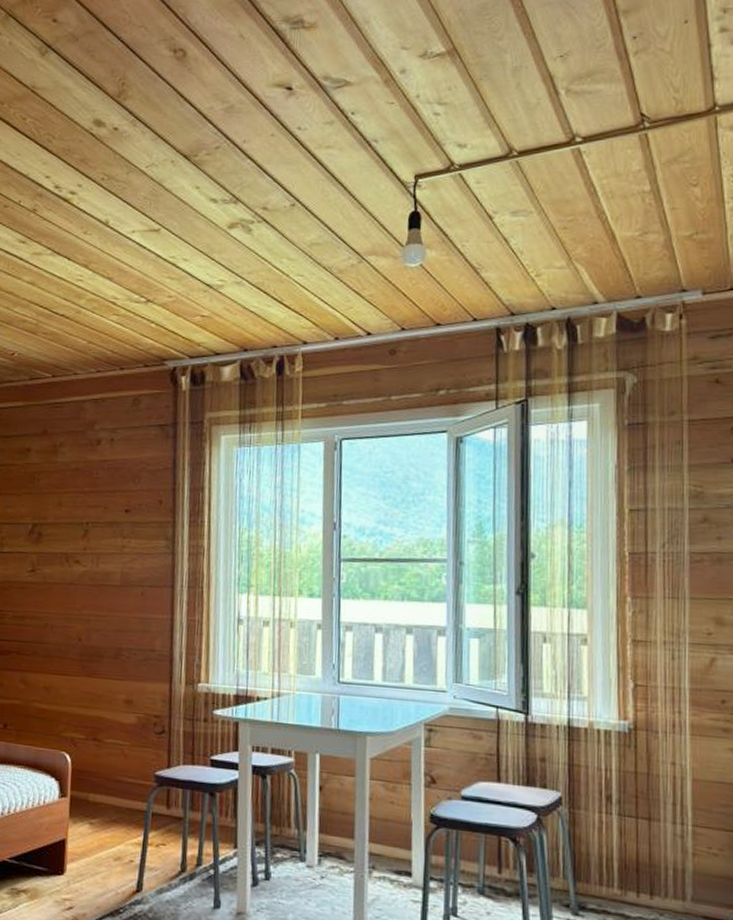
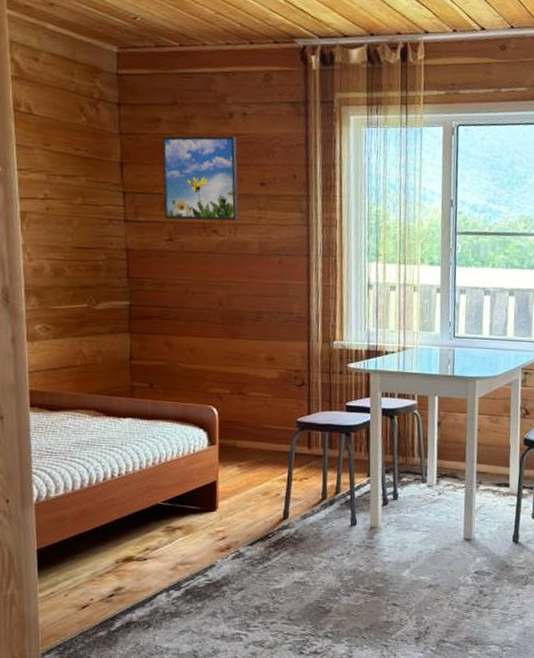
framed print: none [28,462,103,551] -> present [162,135,239,221]

